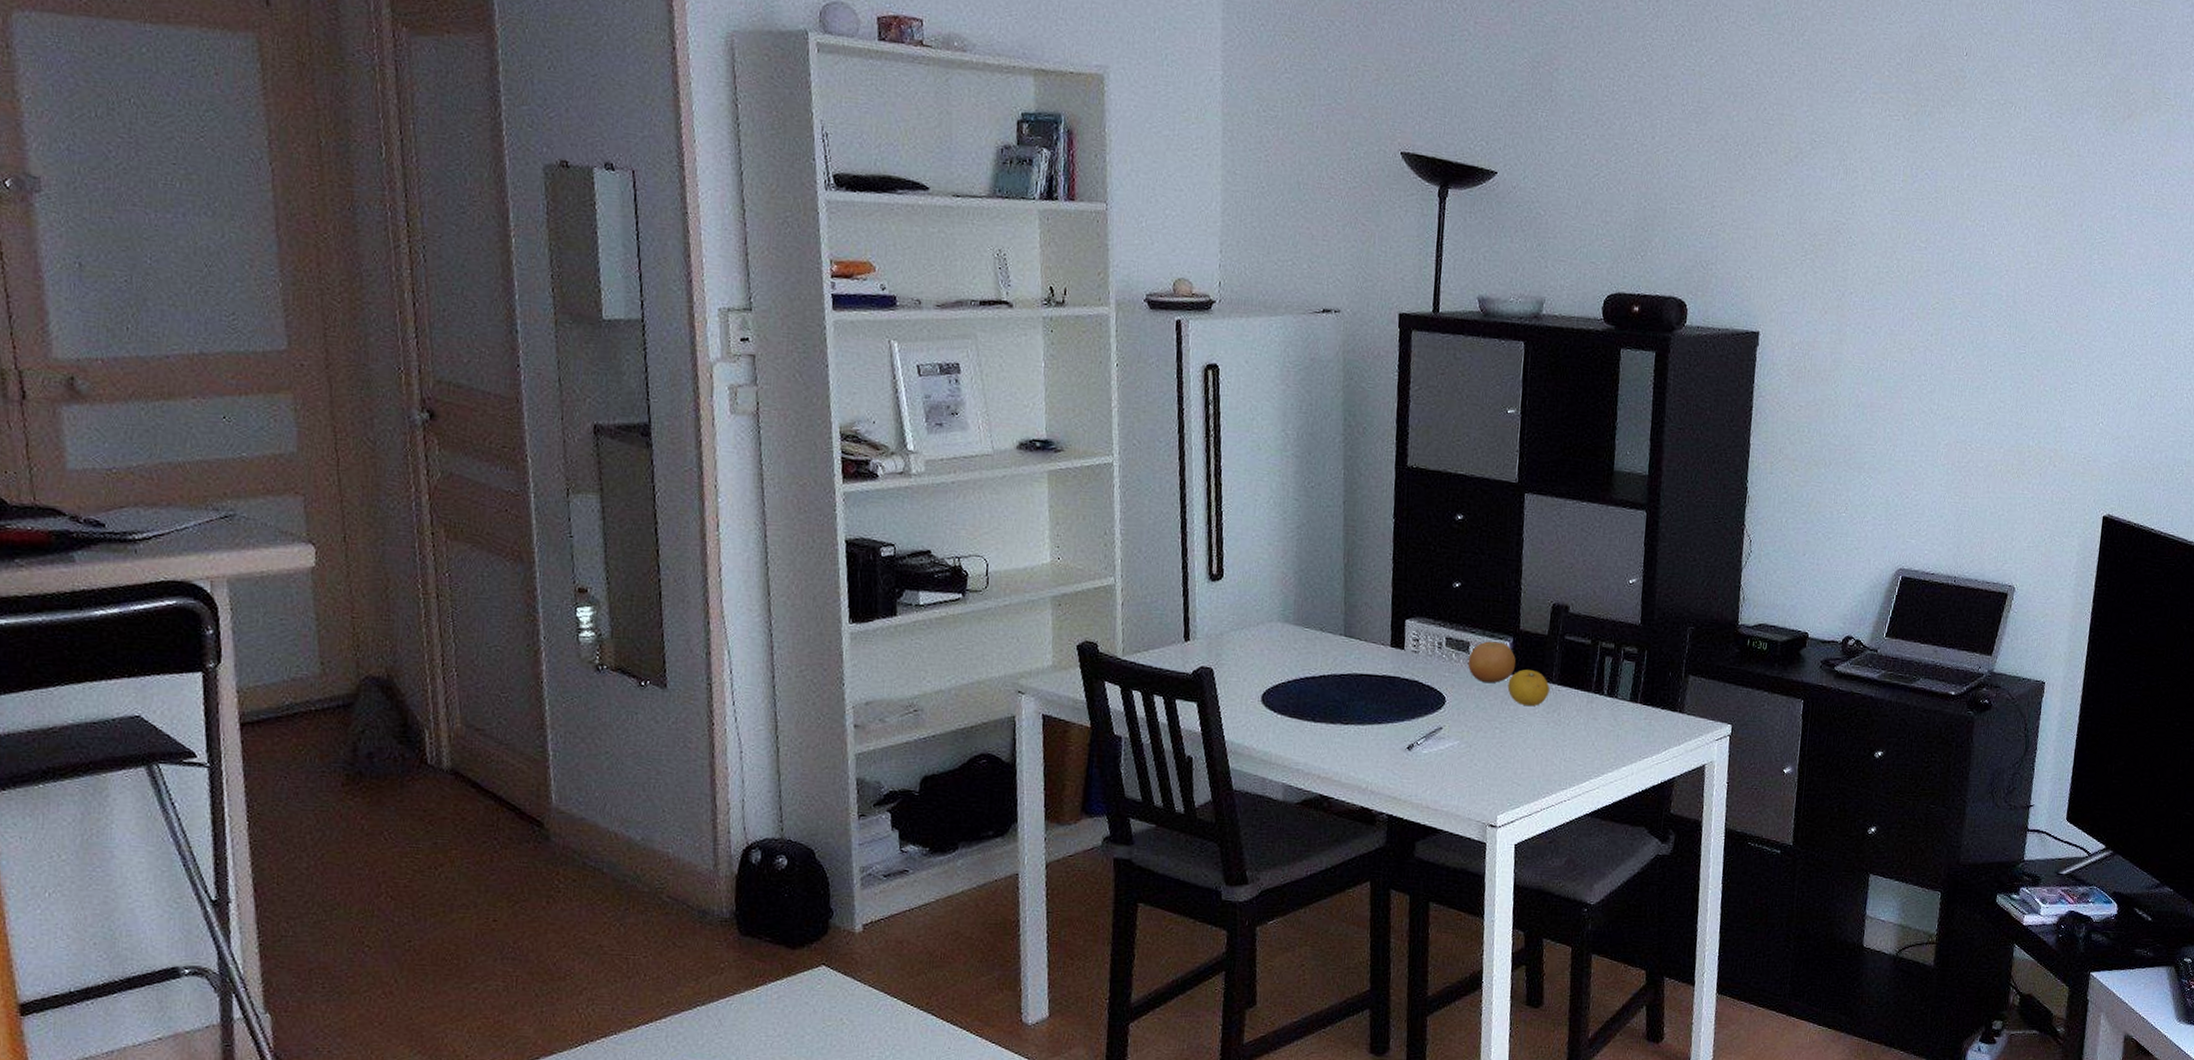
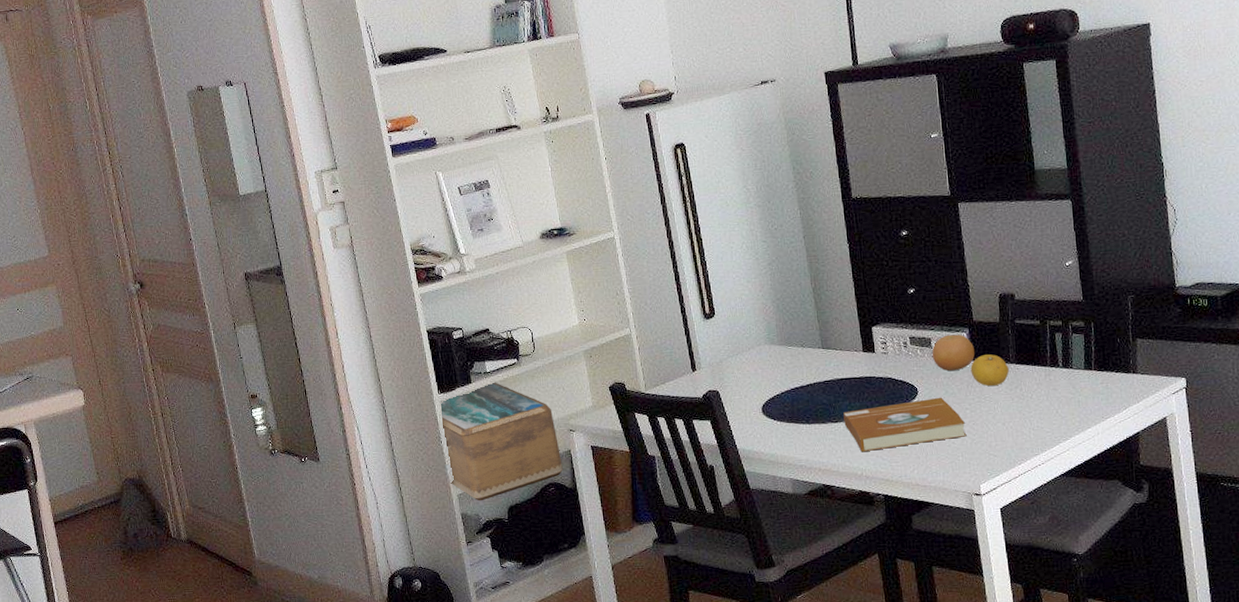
decorative box: none [845,617,1002,766] -> present [441,381,563,501]
book: none [1355,710,1492,763] -> present [843,397,967,452]

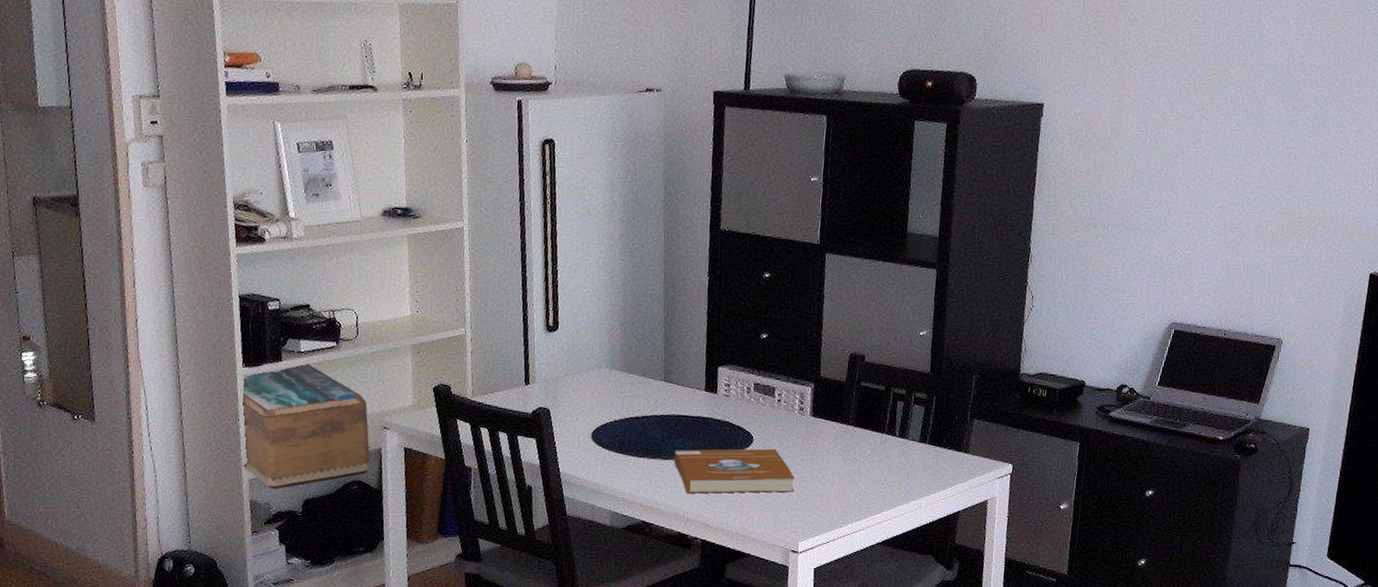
fruit: present [932,334,975,372] -> none [773,386,817,425]
fruit: present [970,354,1010,387] -> none [809,412,847,446]

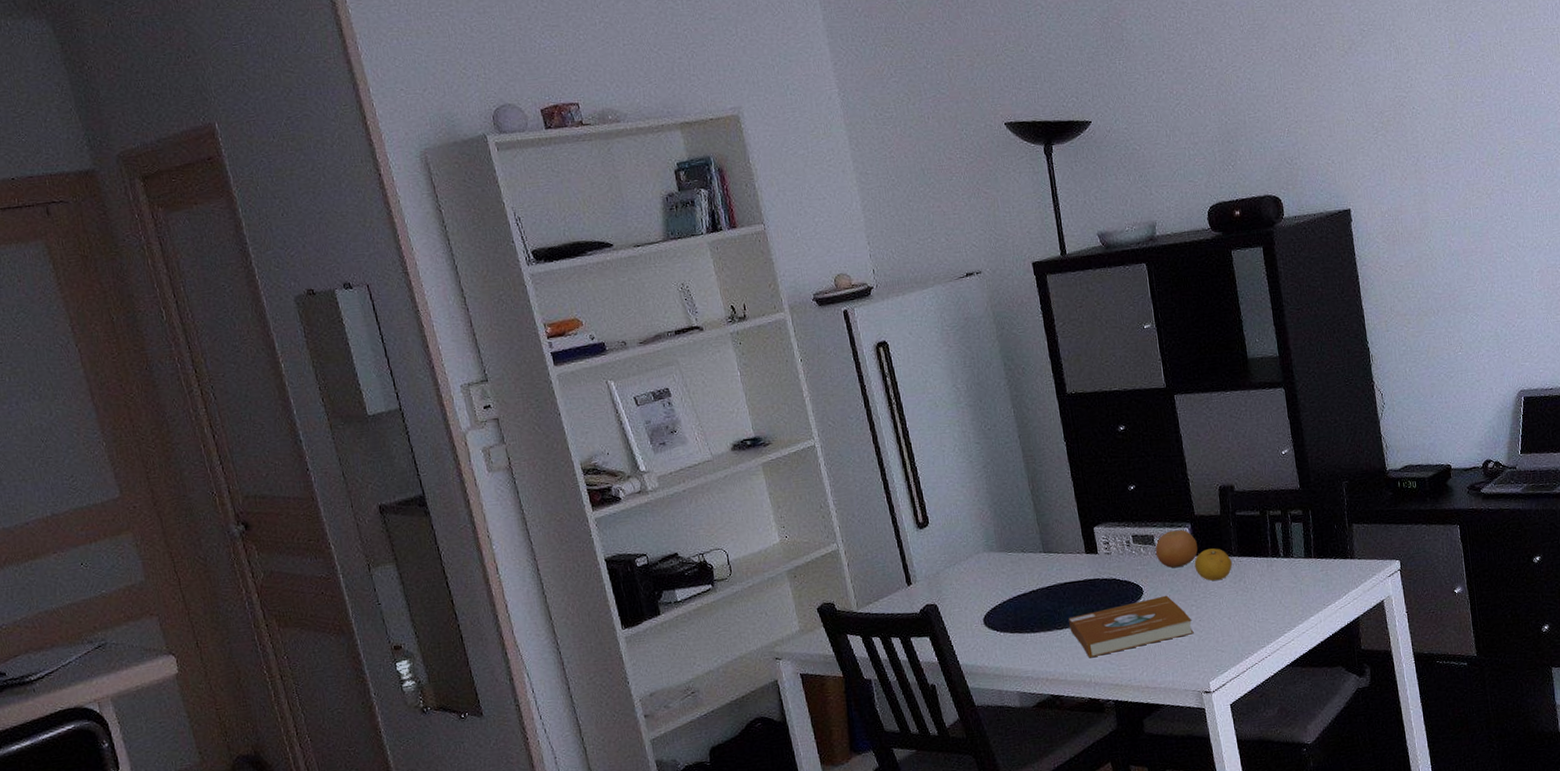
decorative box: present [241,362,370,490] -> none [626,611,770,745]
fruit: none [773,386,817,425] -> present [1155,529,1198,568]
fruit: none [809,412,847,446] -> present [1194,548,1233,581]

